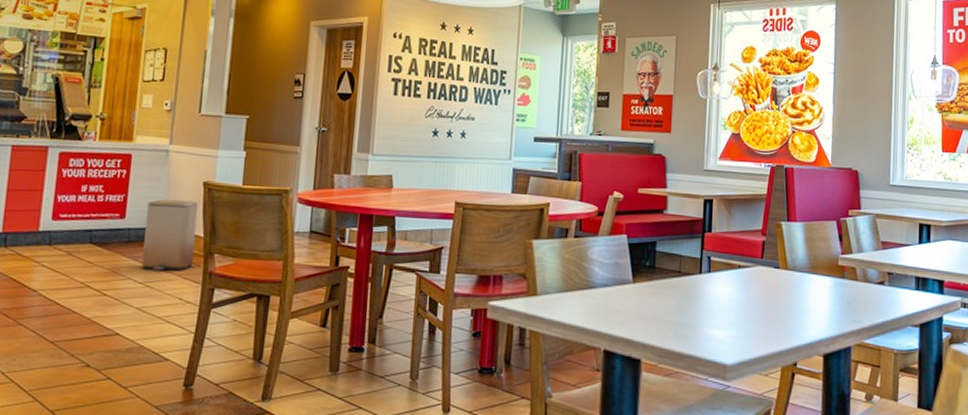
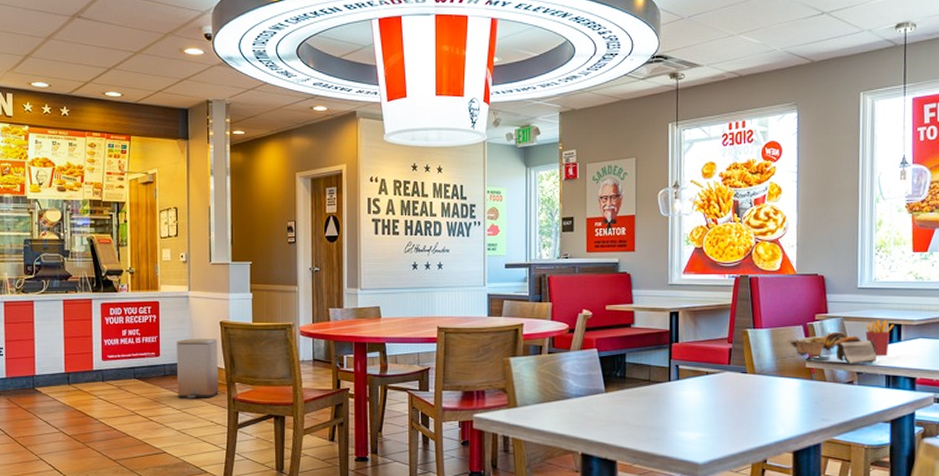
food tray: none [821,228,908,265] -> present [787,331,878,364]
french fries: none [896,218,924,258] -> present [865,319,894,357]

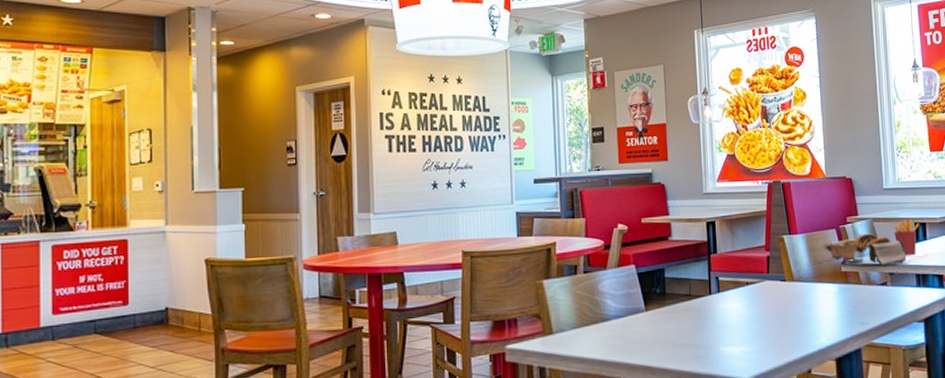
pedal bin: present [176,338,219,398] -> none [149,279,204,353]

